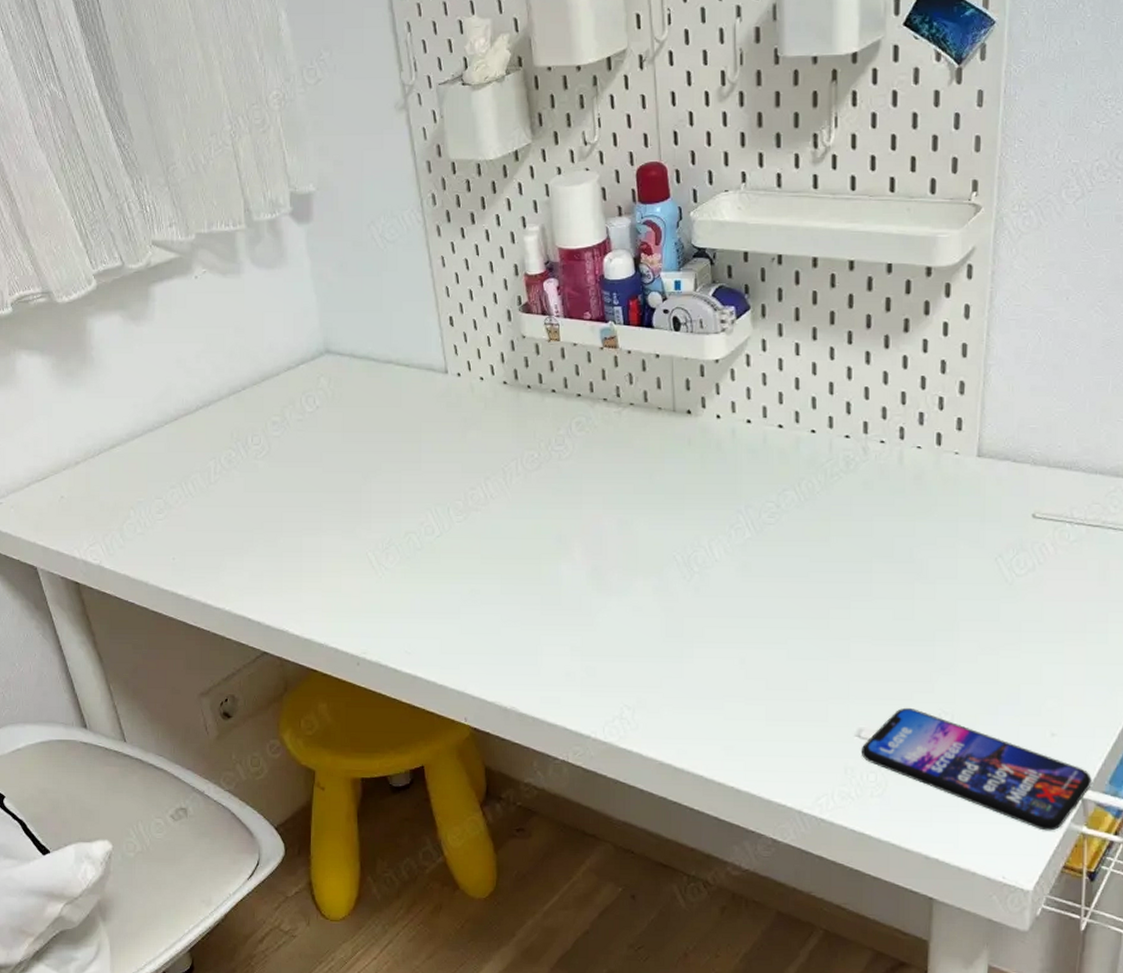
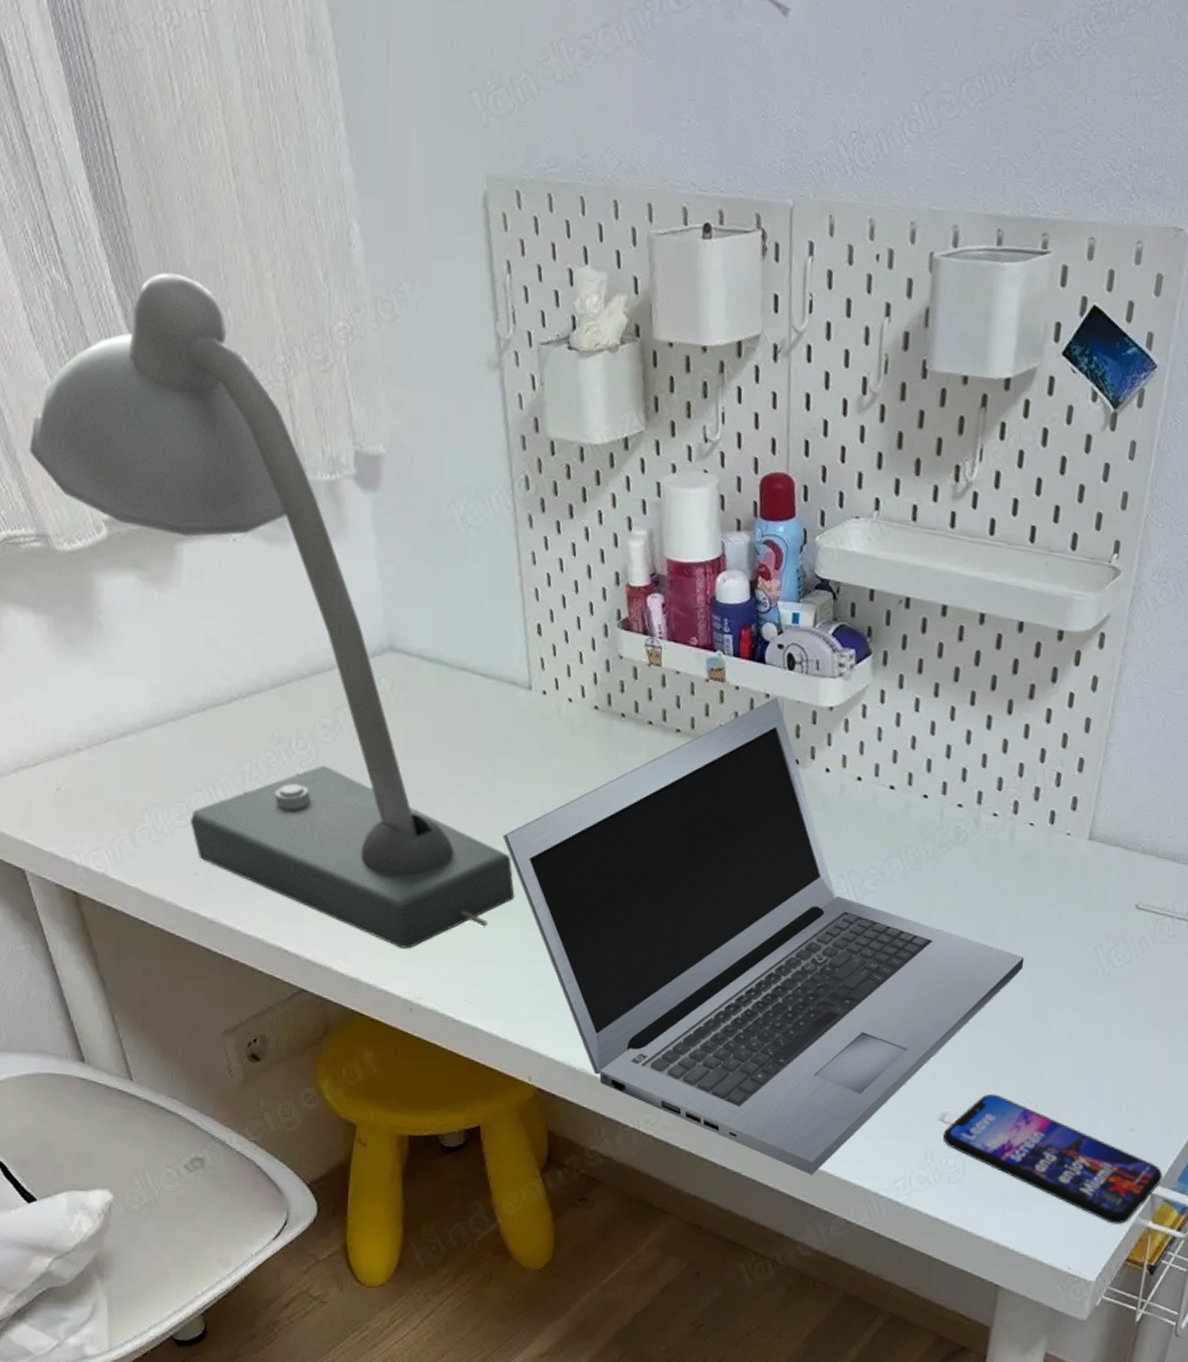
desk lamp: none [36,73,443,609] -> present [29,272,515,949]
laptop: none [430,356,925,797] -> present [503,697,1025,1176]

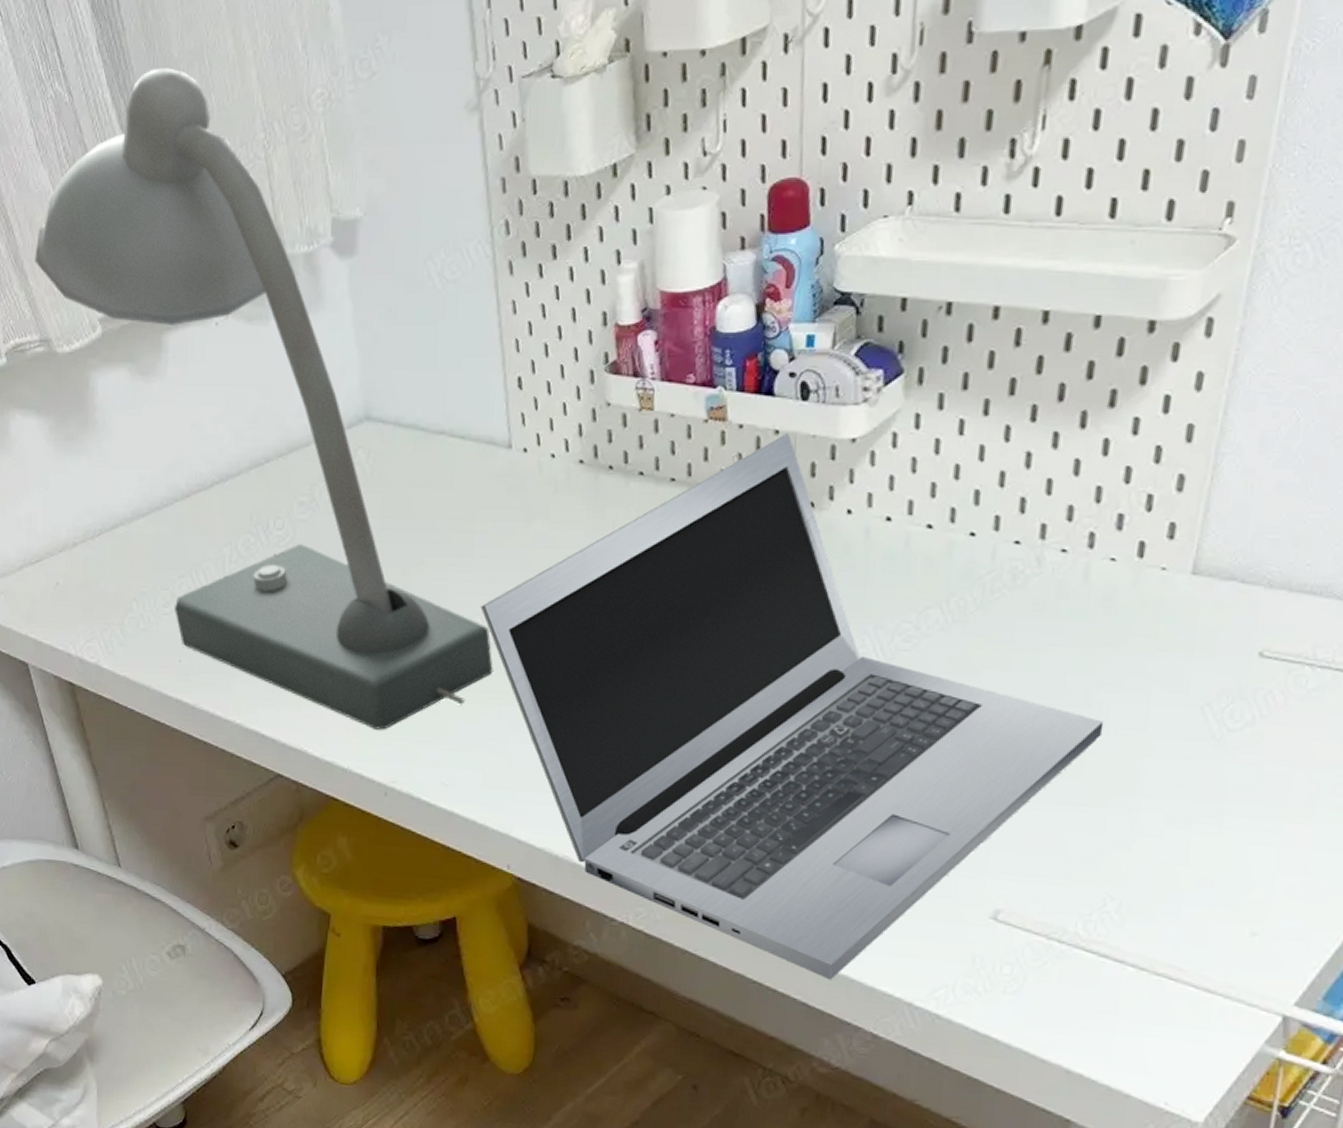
smartphone: present [942,1093,1163,1224] -> none [995,887,1300,1053]

